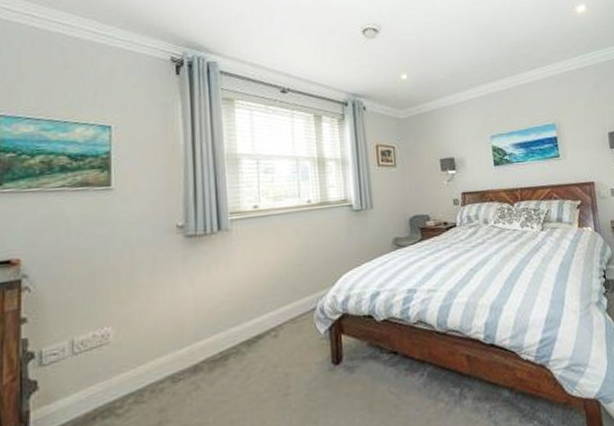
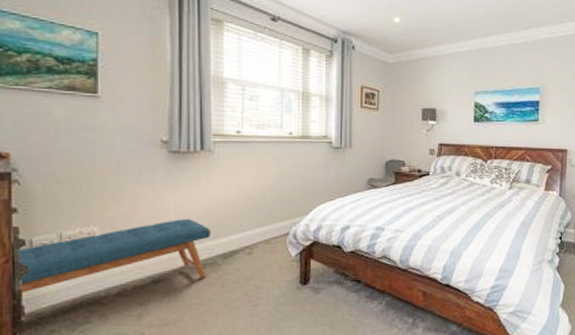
bench: none [24,306,232,415] -> present [15,219,210,294]

